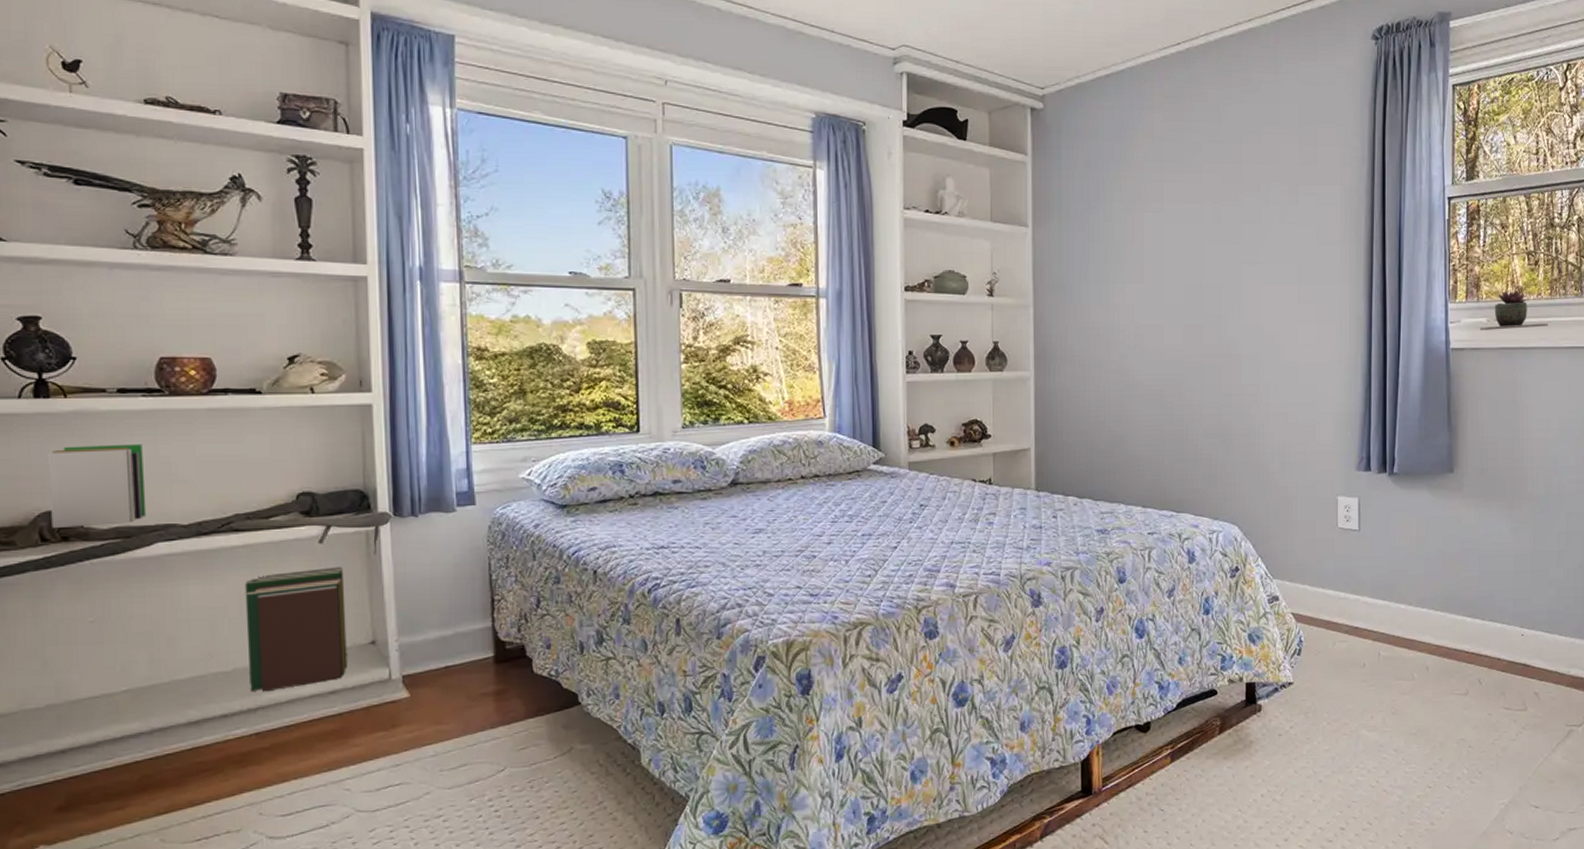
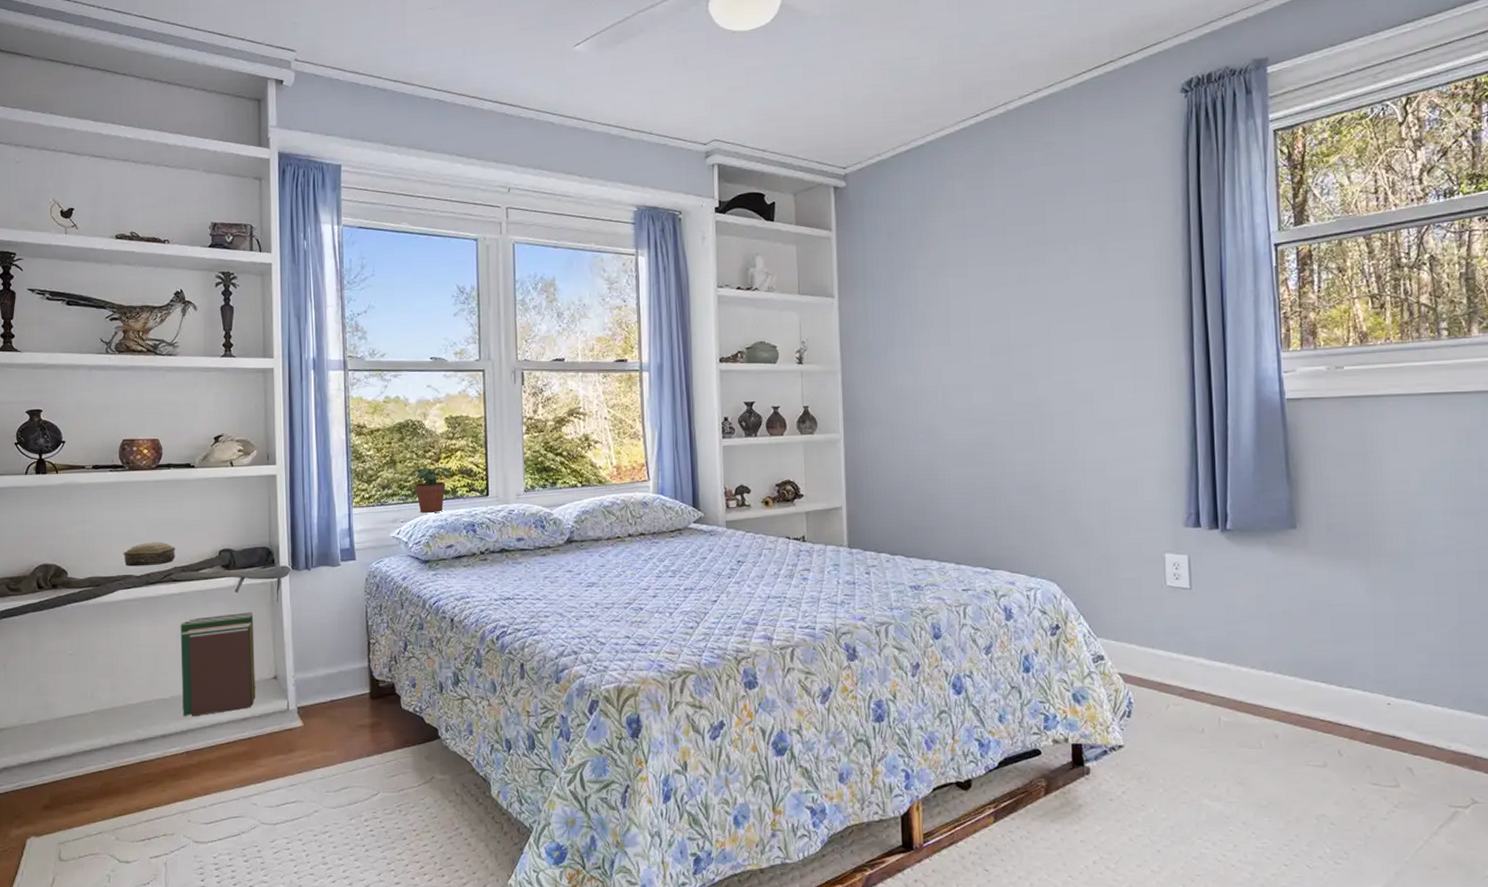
books: present [47,443,147,529] -> none [43,509,111,579]
decorative box: none [163,483,237,514] -> present [123,542,175,567]
potted plant: none [540,398,595,452] -> present [407,466,452,514]
succulent plant: present [1480,290,1548,331] -> none [1319,336,1400,380]

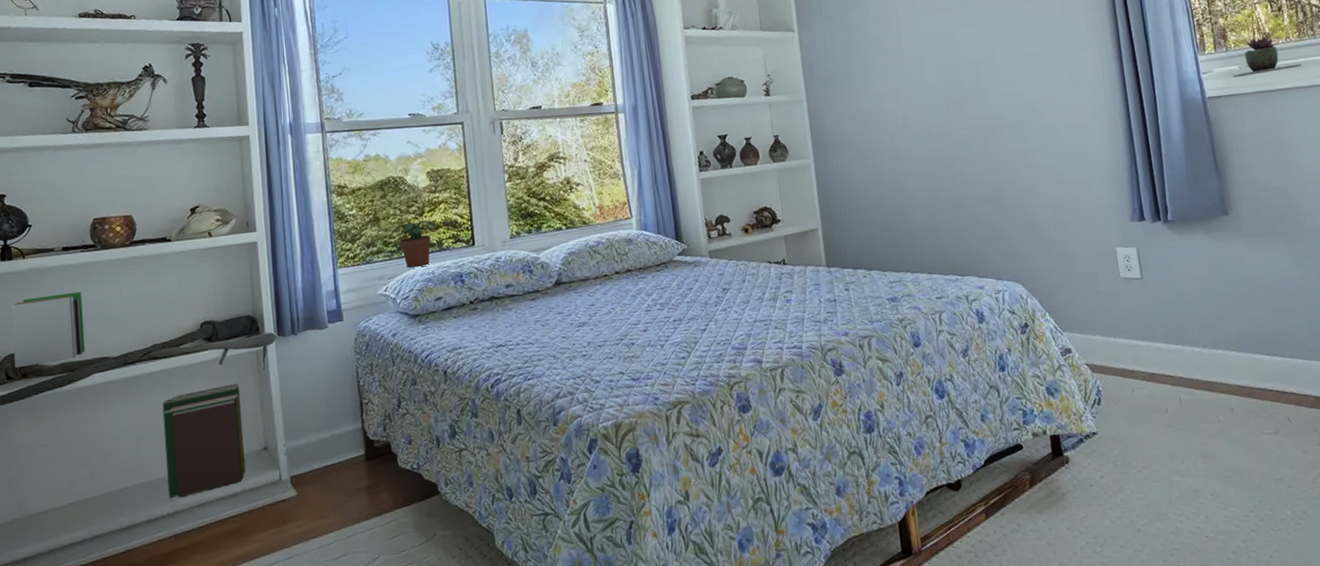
books: none [43,509,111,579] -> present [10,291,86,369]
decorative box: present [123,542,175,567] -> none [98,319,154,349]
succulent plant: none [1319,336,1400,380] -> present [1233,36,1302,78]

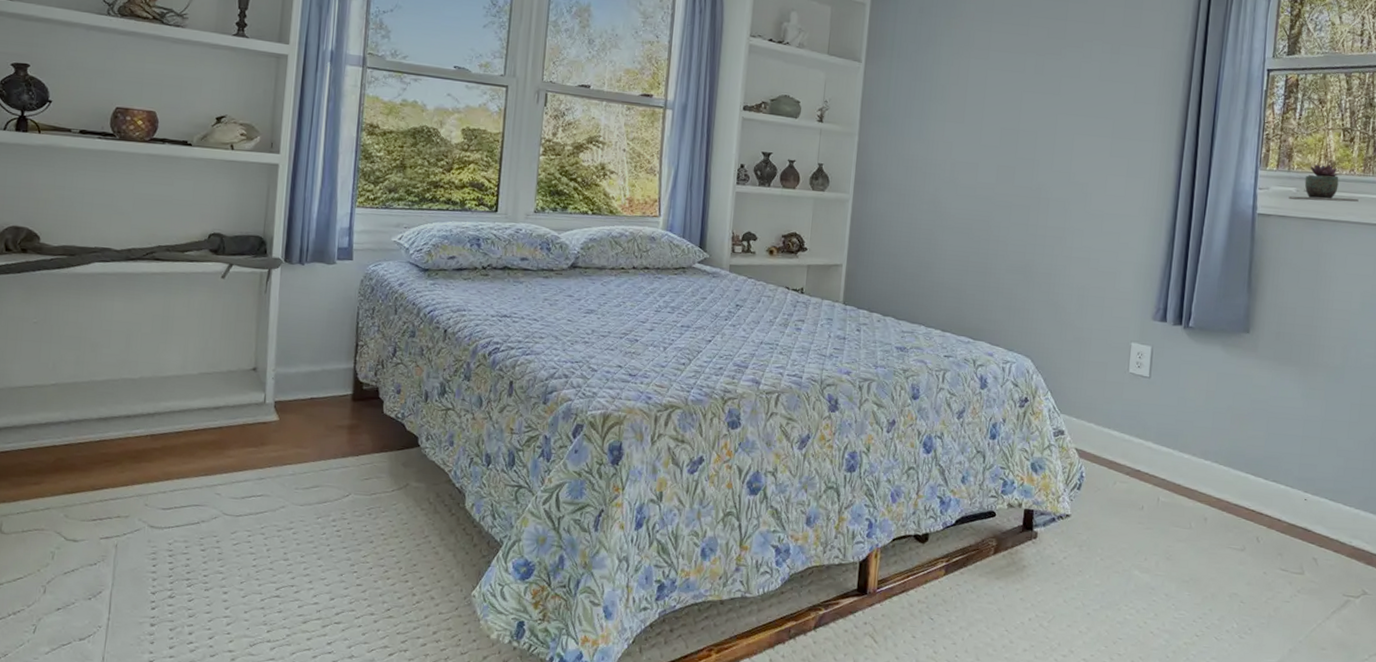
books: present [10,291,86,369] -> none [15,173,93,244]
books: present [162,383,246,498] -> none [151,300,239,400]
potted plant: present [391,220,437,269] -> none [416,175,463,223]

